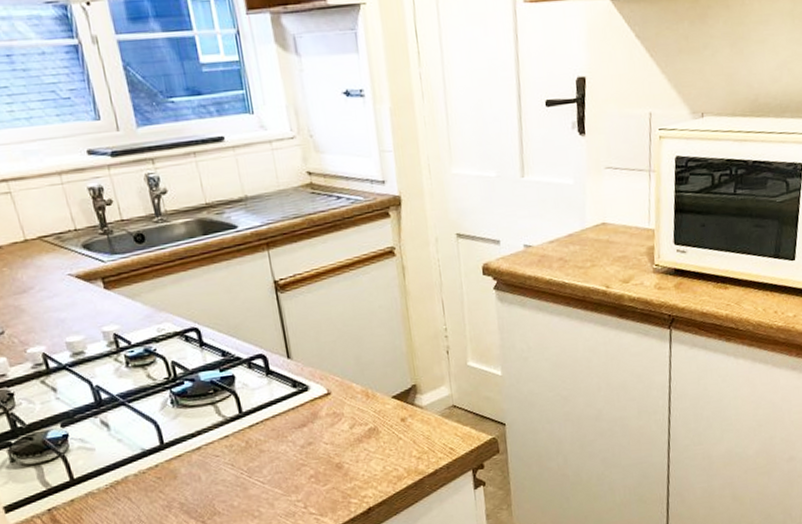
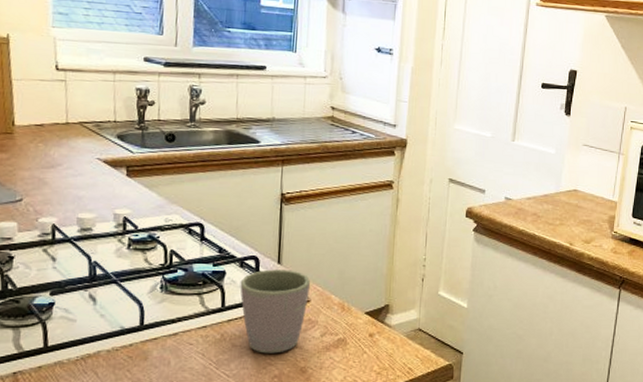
mug: none [252,363,329,455] -> present [240,269,310,354]

